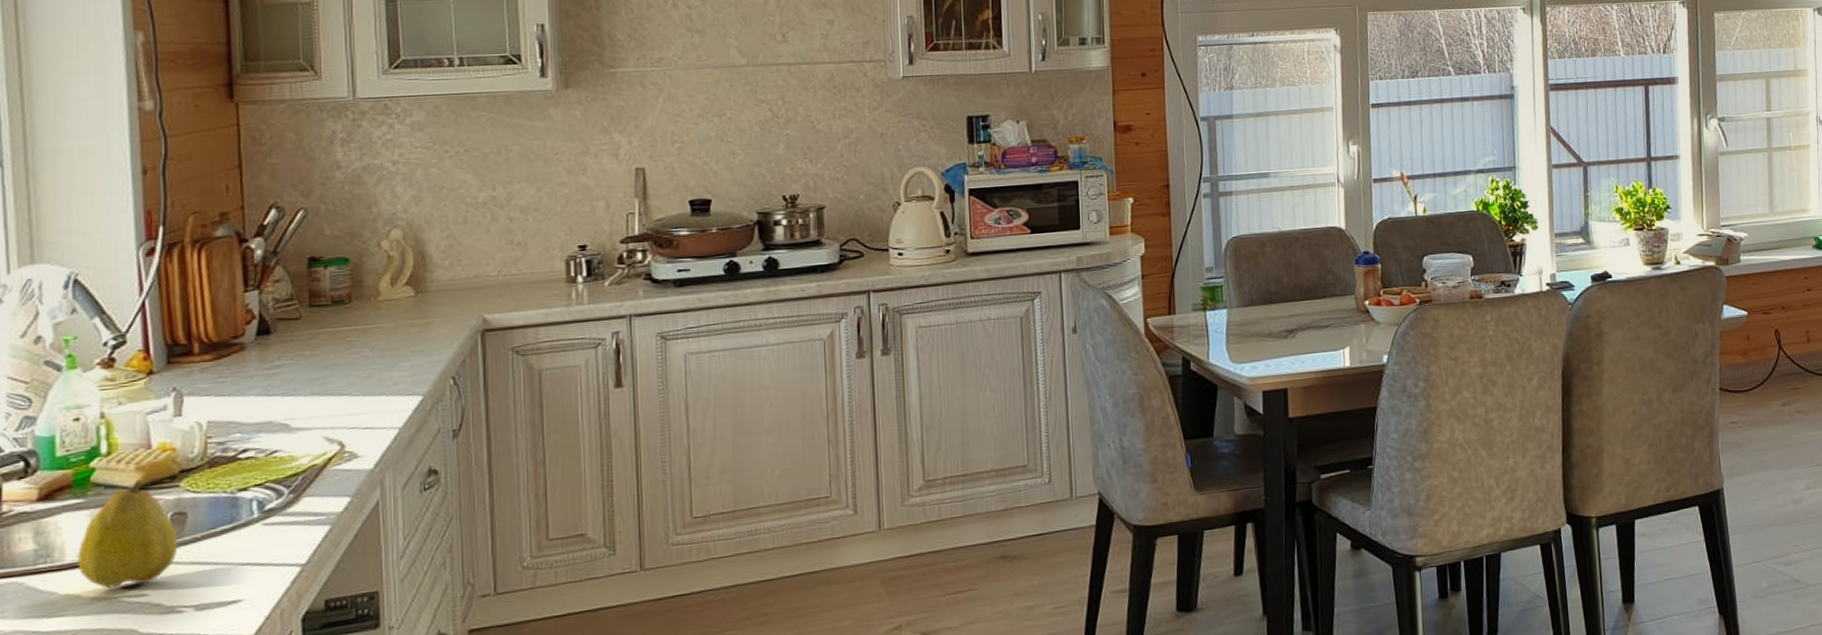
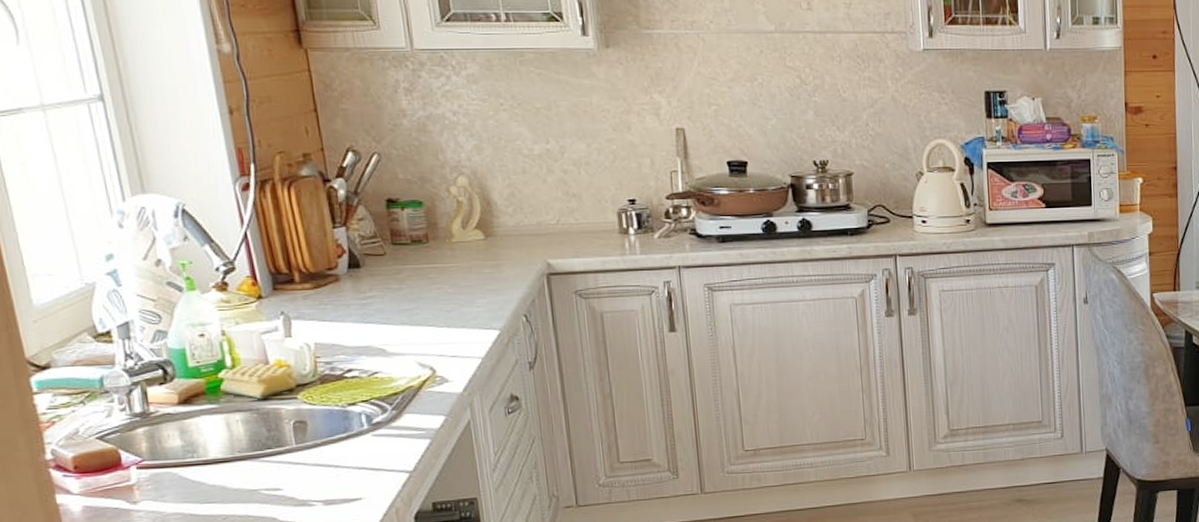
fruit: present [77,479,178,589] -> none [218,390,303,482]

